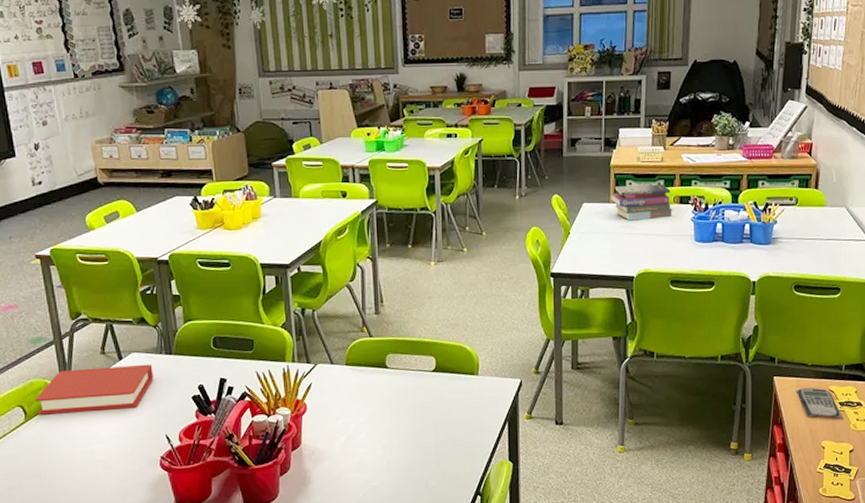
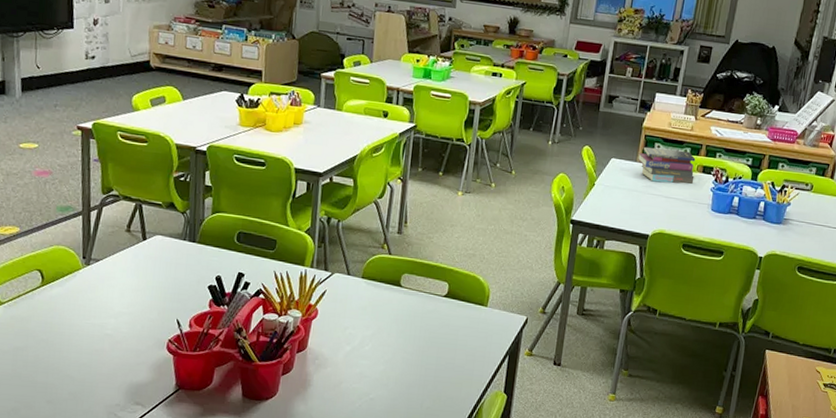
book: present [34,364,154,415] -> none [53,242,175,288]
calculator: present [796,388,843,419] -> none [784,365,825,399]

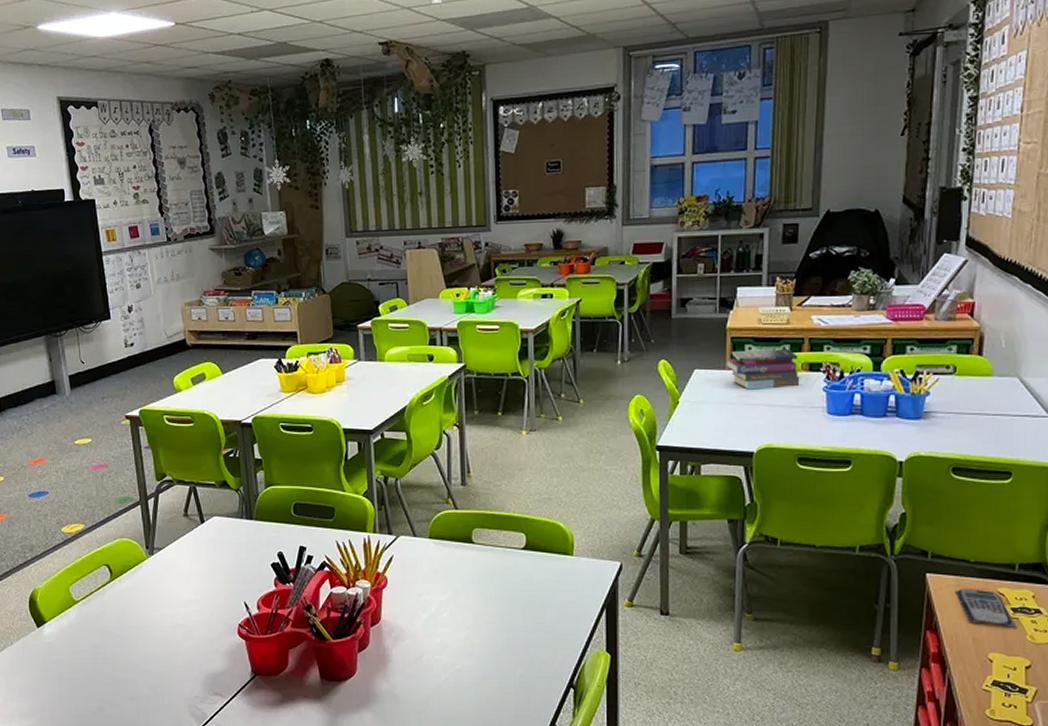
calculator: none [784,365,825,399] -> present [955,589,1017,628]

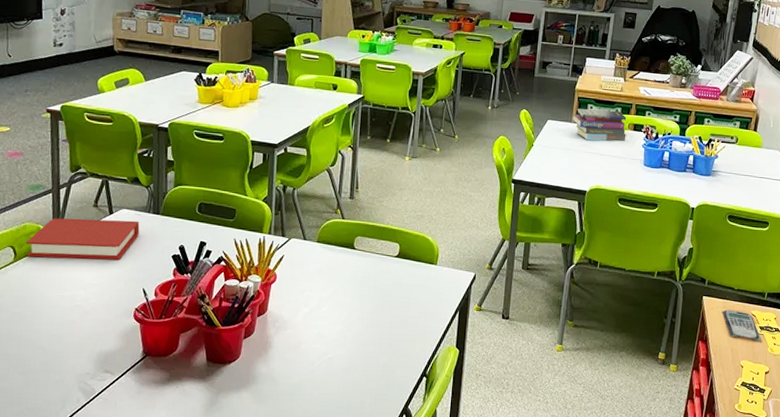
book: none [119,528,234,575] -> present [25,218,140,260]

